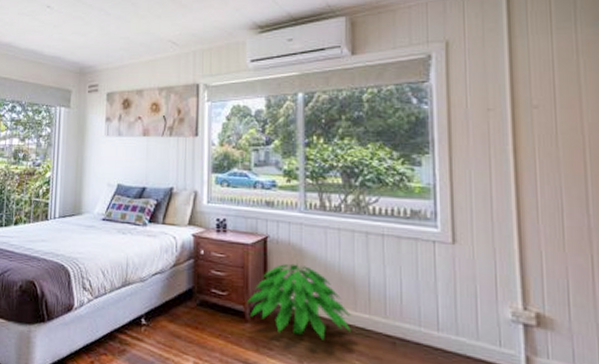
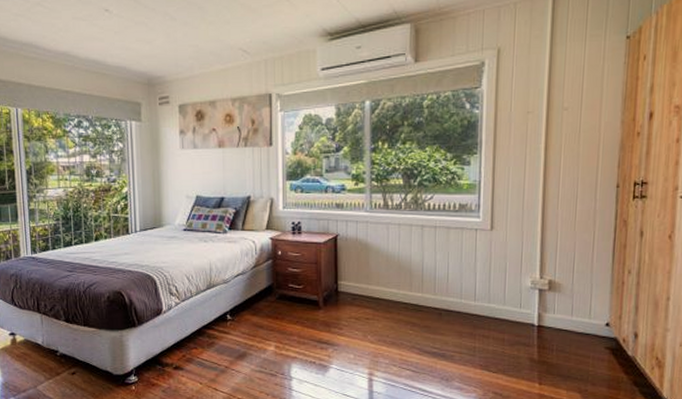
indoor plant: present [246,262,351,340] -> none [319,255,407,317]

